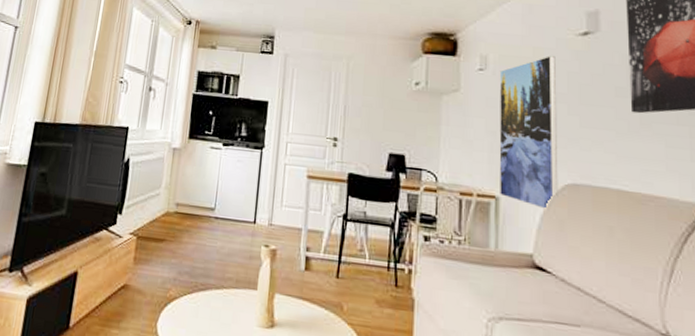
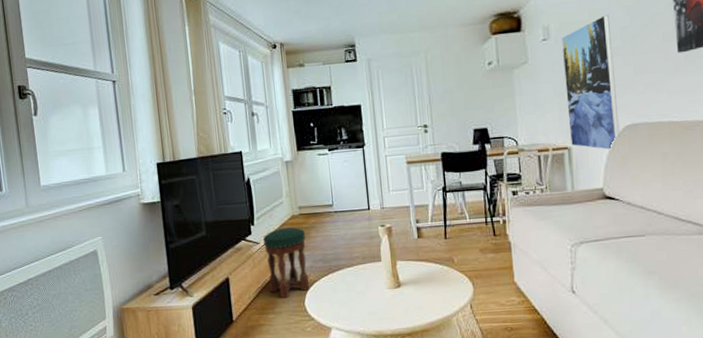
stool: none [120,224,176,313] -> present [263,227,310,299]

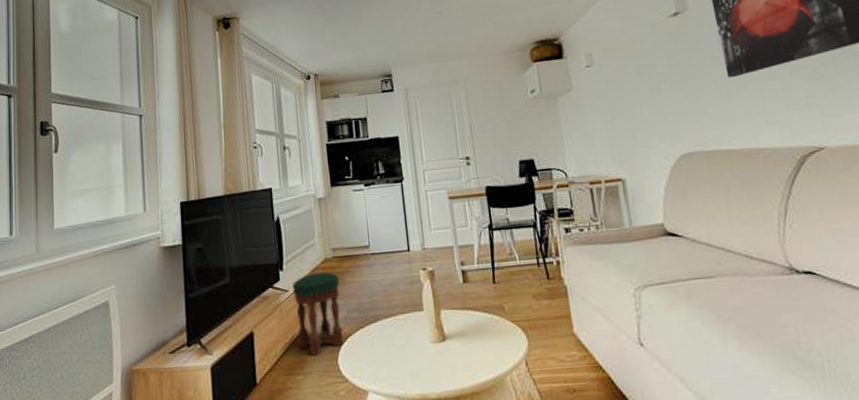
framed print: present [561,15,620,151] -> none [604,40,677,182]

